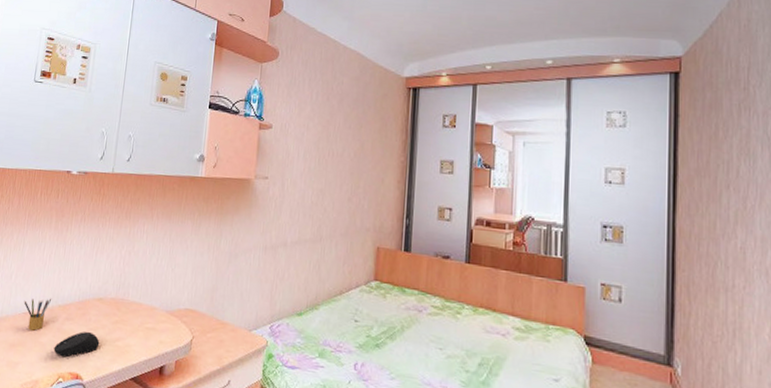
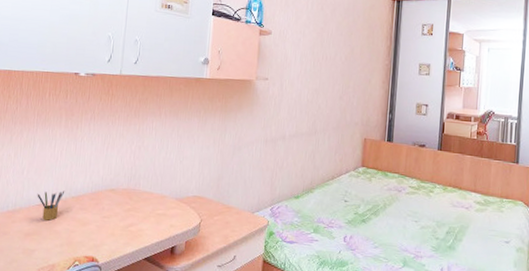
computer mouse: present [53,331,100,357] -> none [69,219,114,243]

